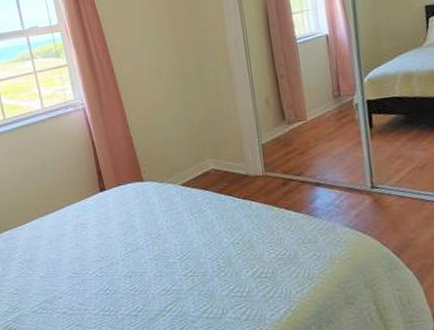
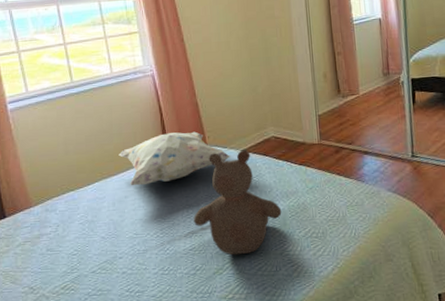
decorative pillow: none [53,166,168,224] -> present [118,131,230,186]
bear: none [133,184,226,296] -> present [194,149,282,256]

